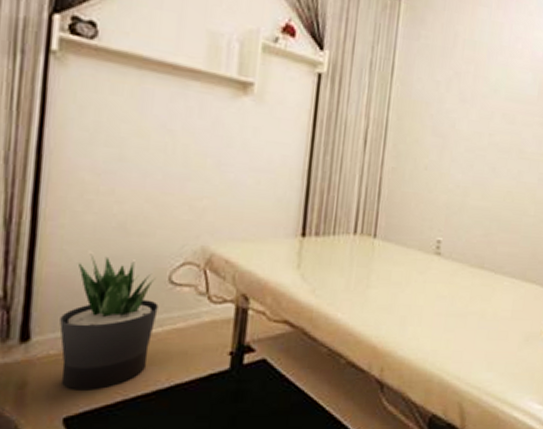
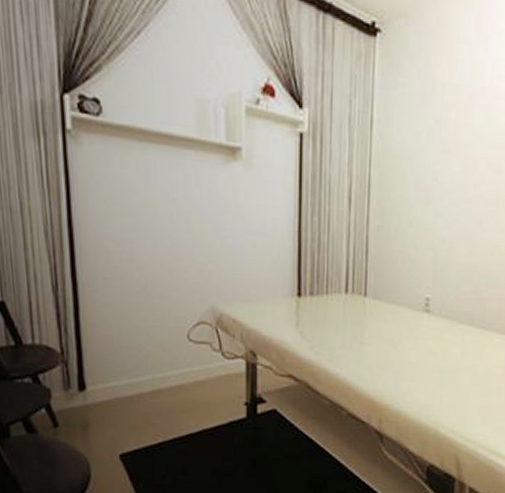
planter: present [59,254,159,390] -> none [106,315,182,432]

